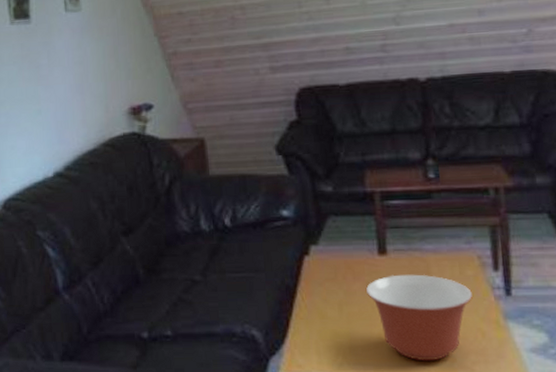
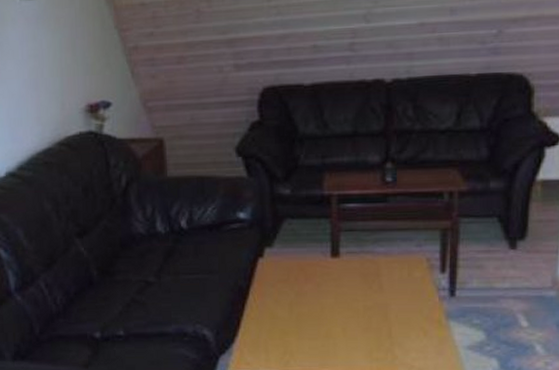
mixing bowl: present [366,274,472,361] -> none [317,276,418,359]

